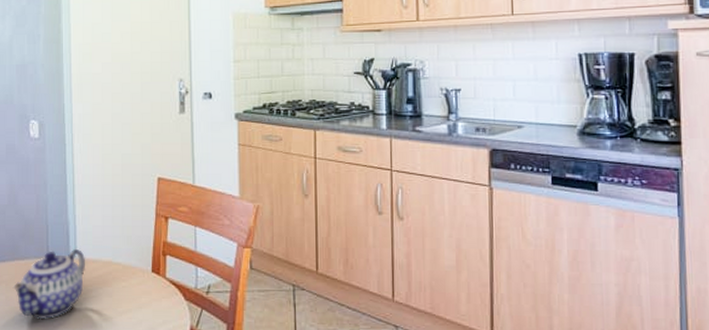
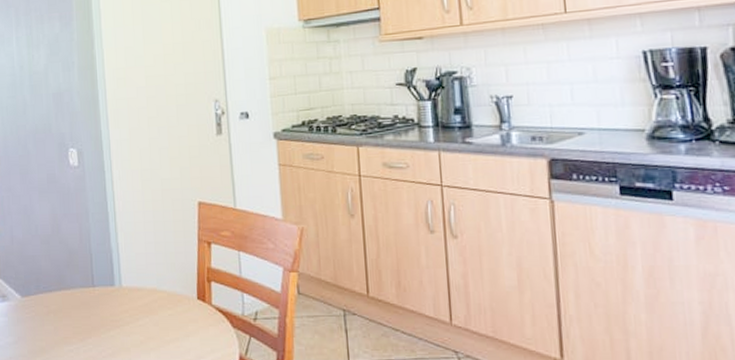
teapot: present [12,248,85,320] -> none [60,276,131,350]

